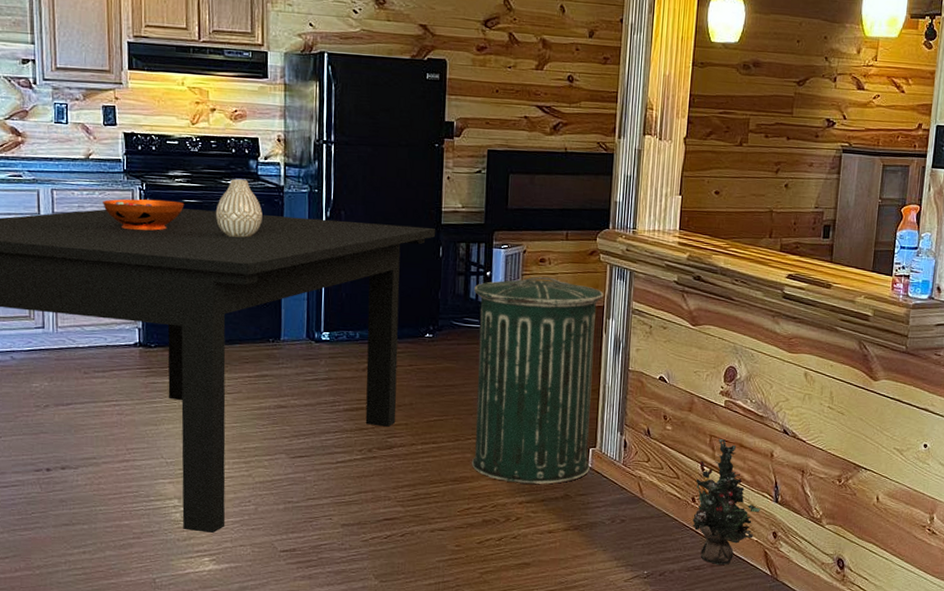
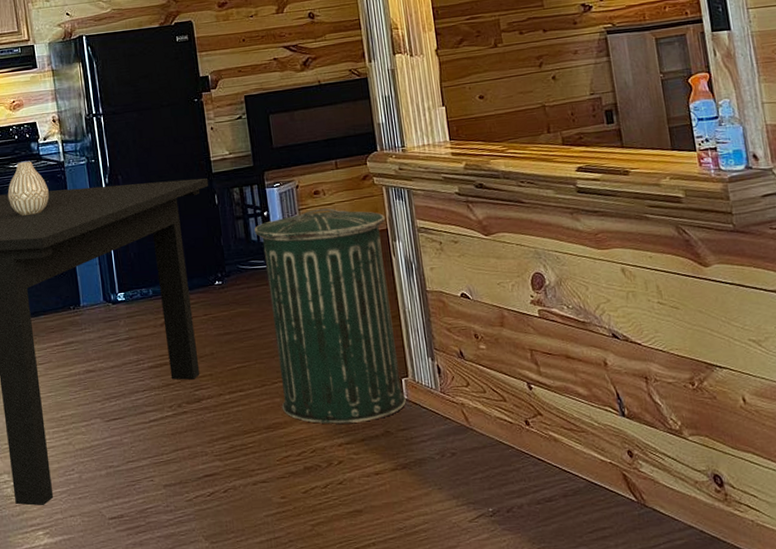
decorative plant: present [689,438,760,565] -> none [516,351,607,494]

